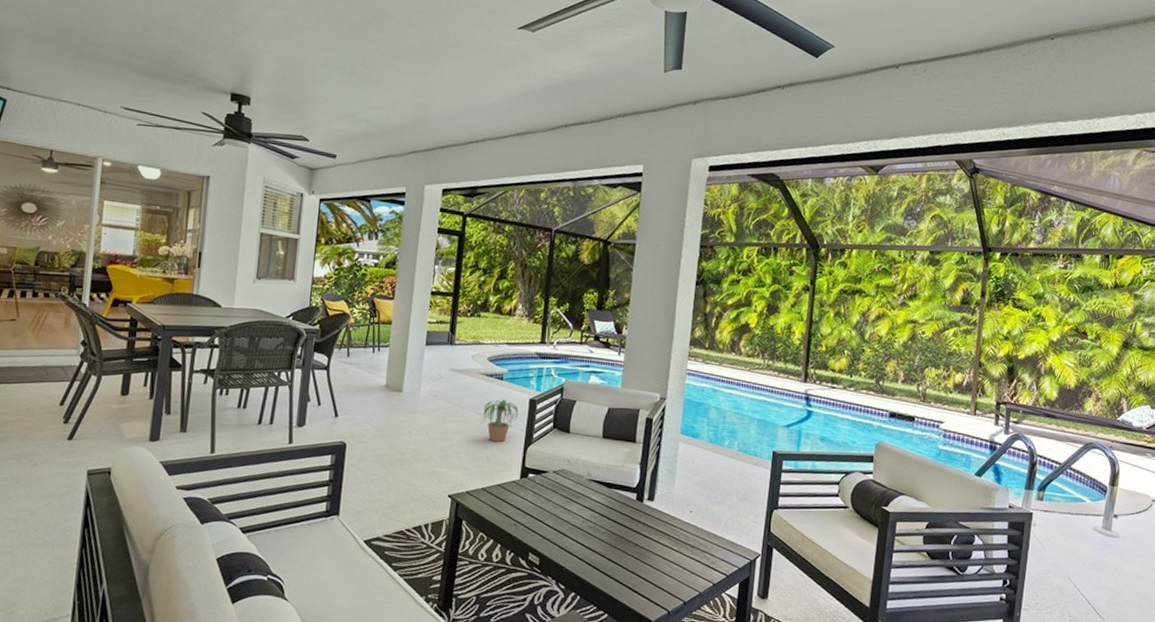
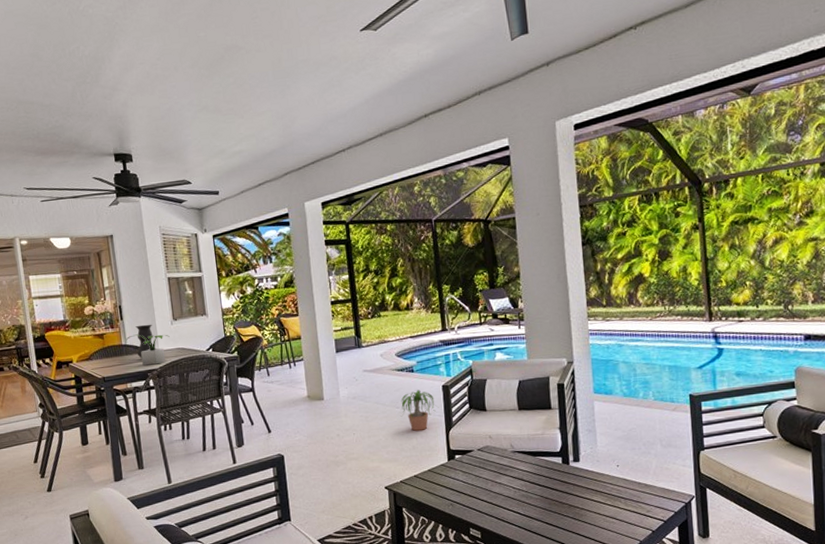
potted plant: none [199,286,249,323] -> present [126,334,170,366]
vase: none [207,276,233,313] -> present [135,324,157,359]

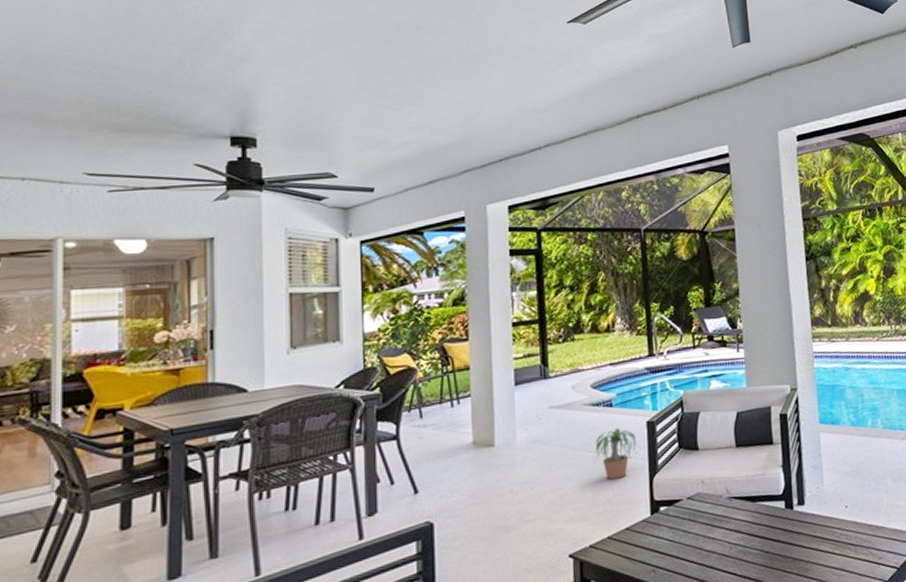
potted plant: present [126,334,170,366] -> none [215,367,283,411]
vase: present [135,324,157,359] -> none [229,354,261,402]

